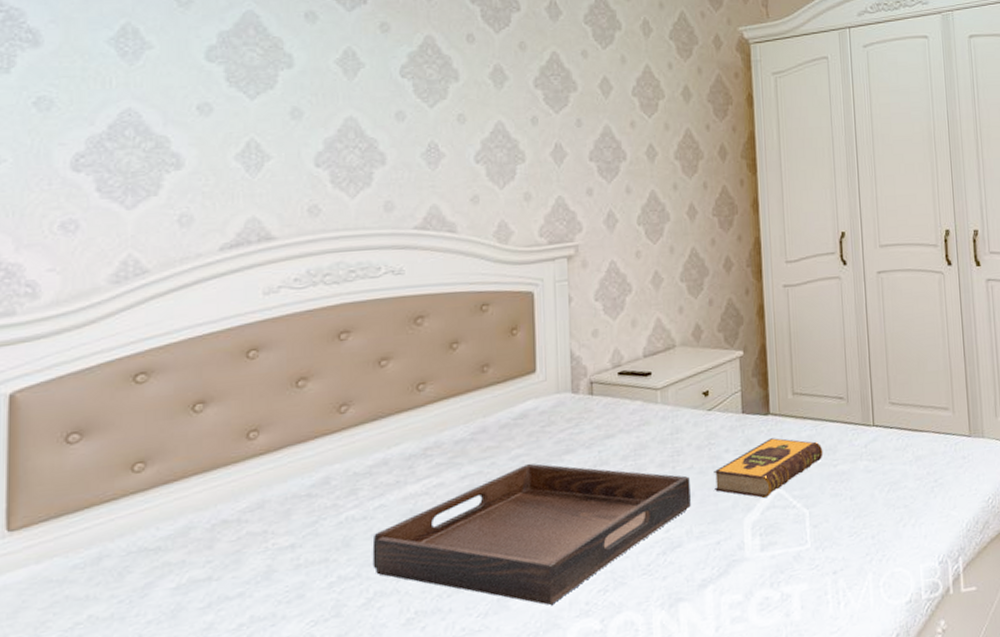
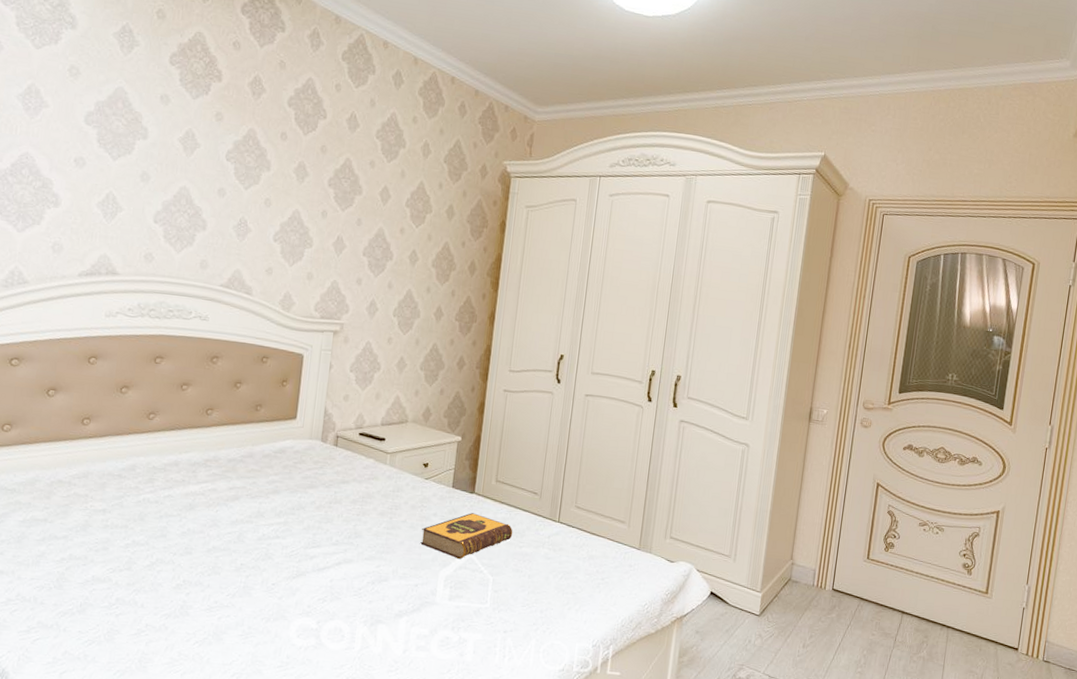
serving tray: present [372,463,691,605] -> none [158,489,402,600]

